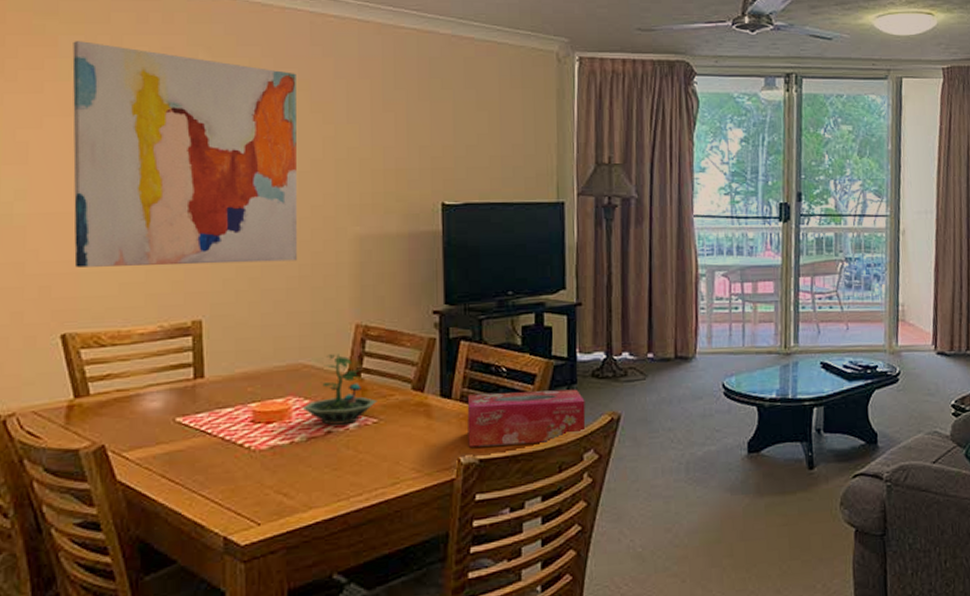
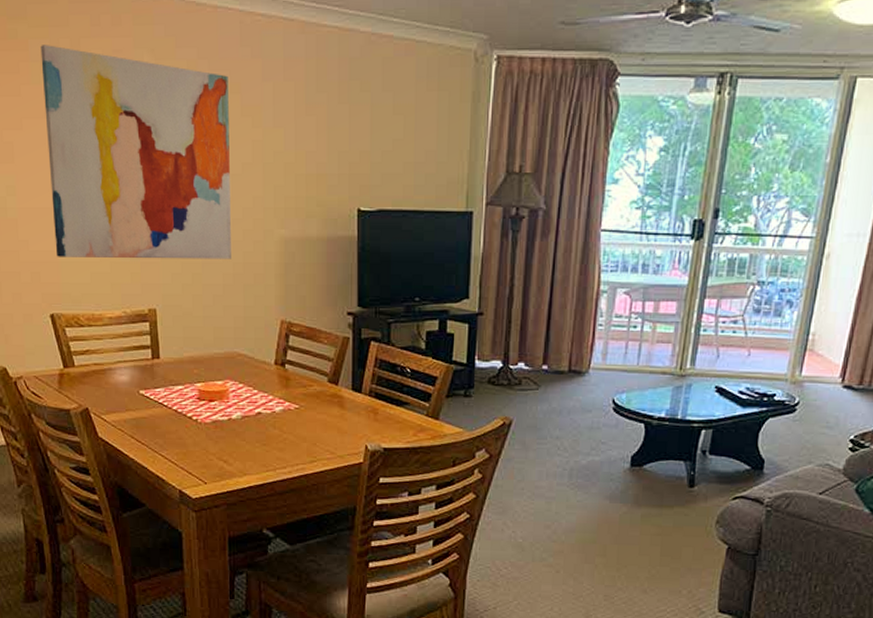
terrarium: present [302,354,377,425] -> none [237,346,299,408]
tissue box: present [467,389,586,448] -> none [375,390,480,439]

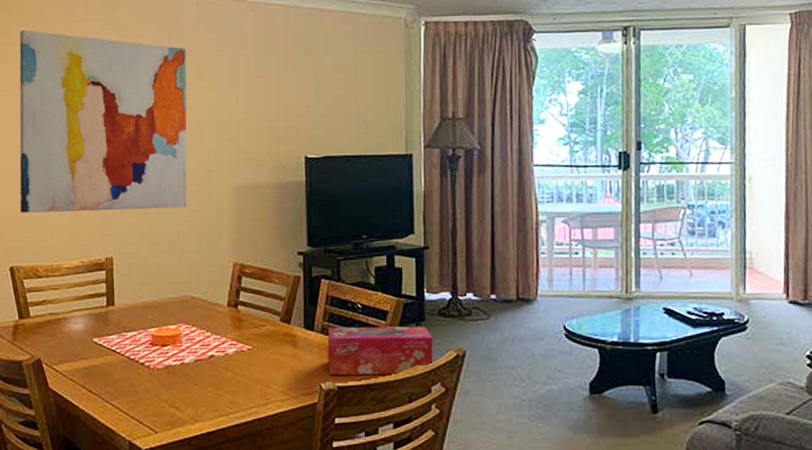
tissue box: none [375,390,480,439] -> present [327,326,433,375]

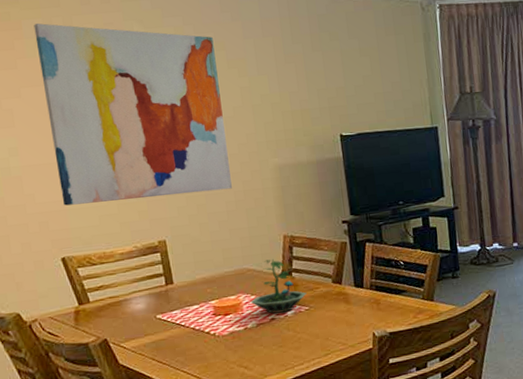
terrarium: none [190,288,251,350] -> present [250,259,307,314]
tissue box: present [327,326,433,375] -> none [375,274,469,324]

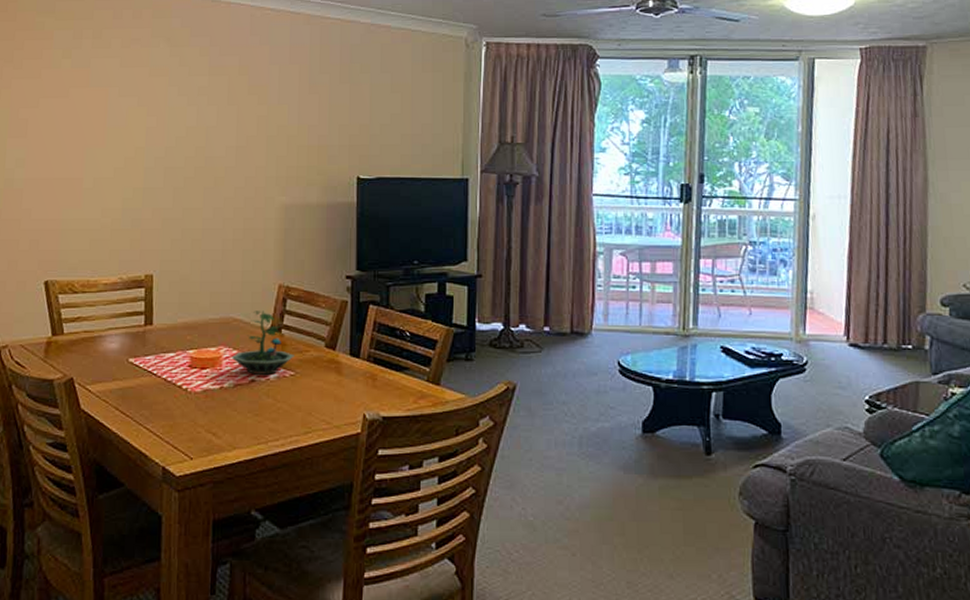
wall art: present [33,23,232,206] -> none [57,35,238,226]

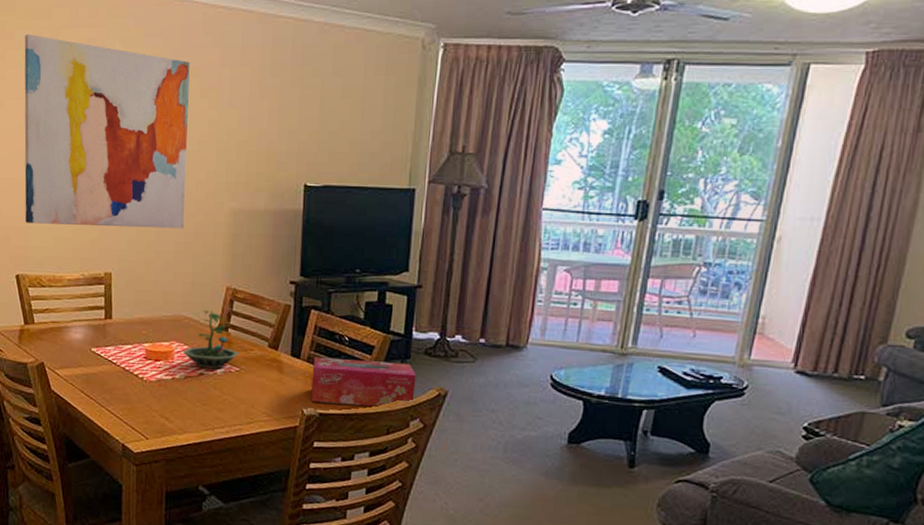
wall art: none [57,35,238,226] -> present [24,34,190,229]
tissue box: none [373,355,483,406] -> present [311,356,416,407]

